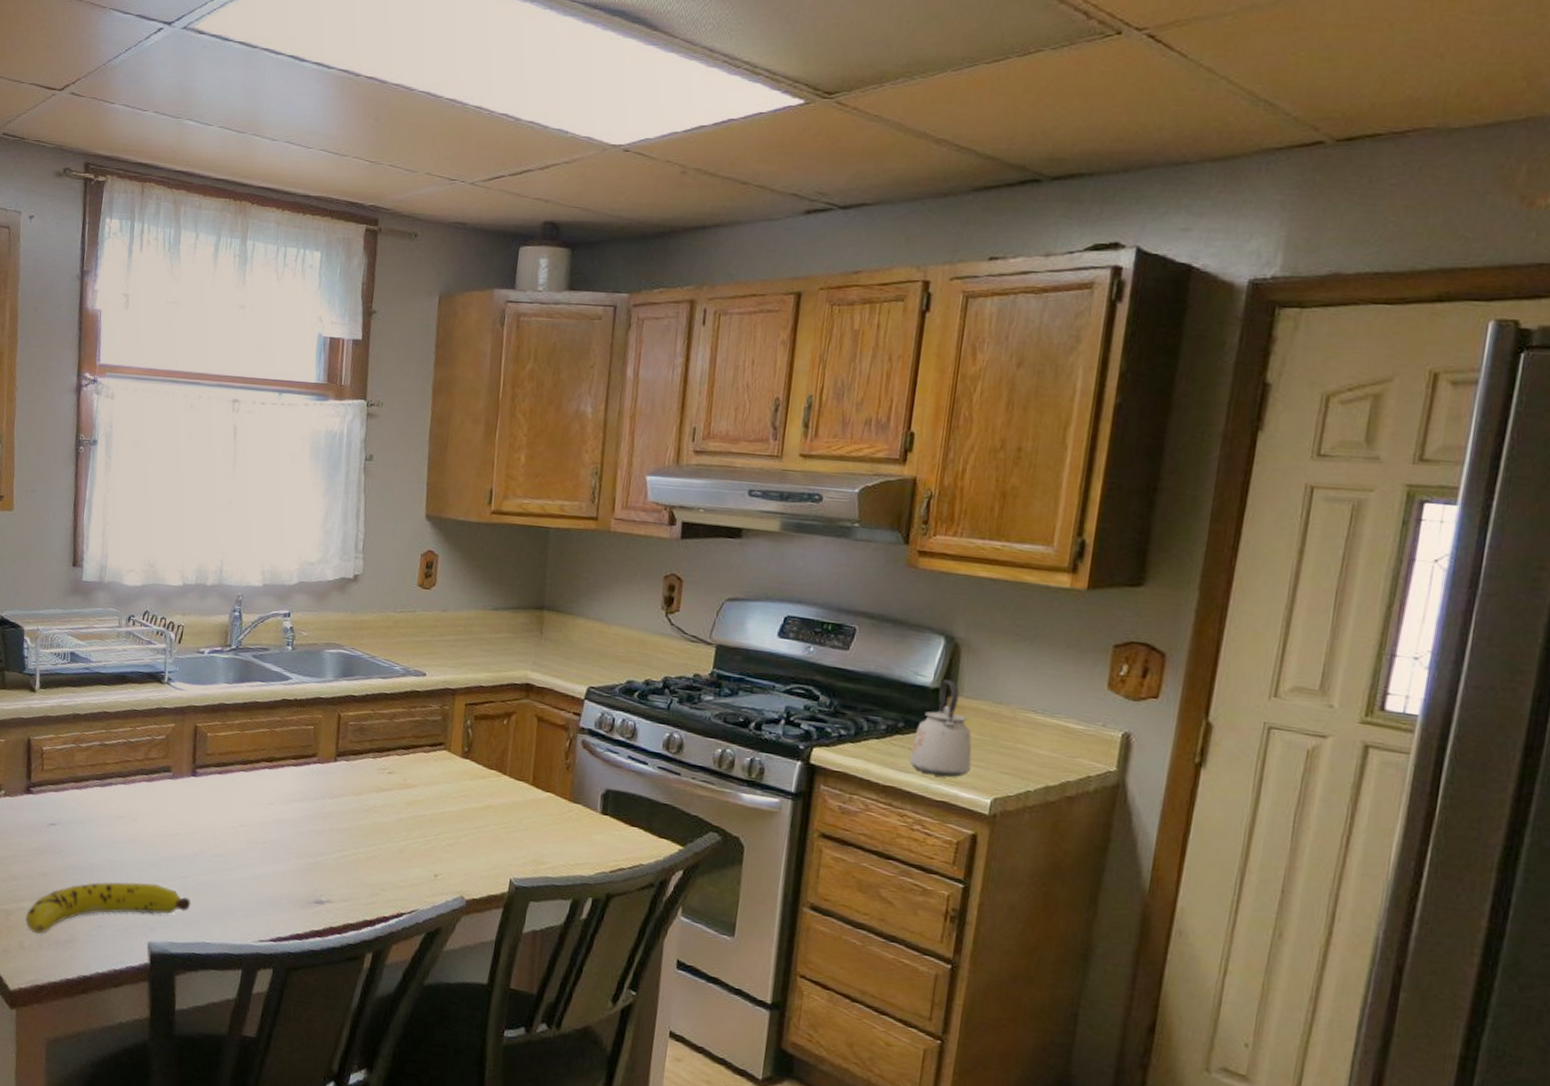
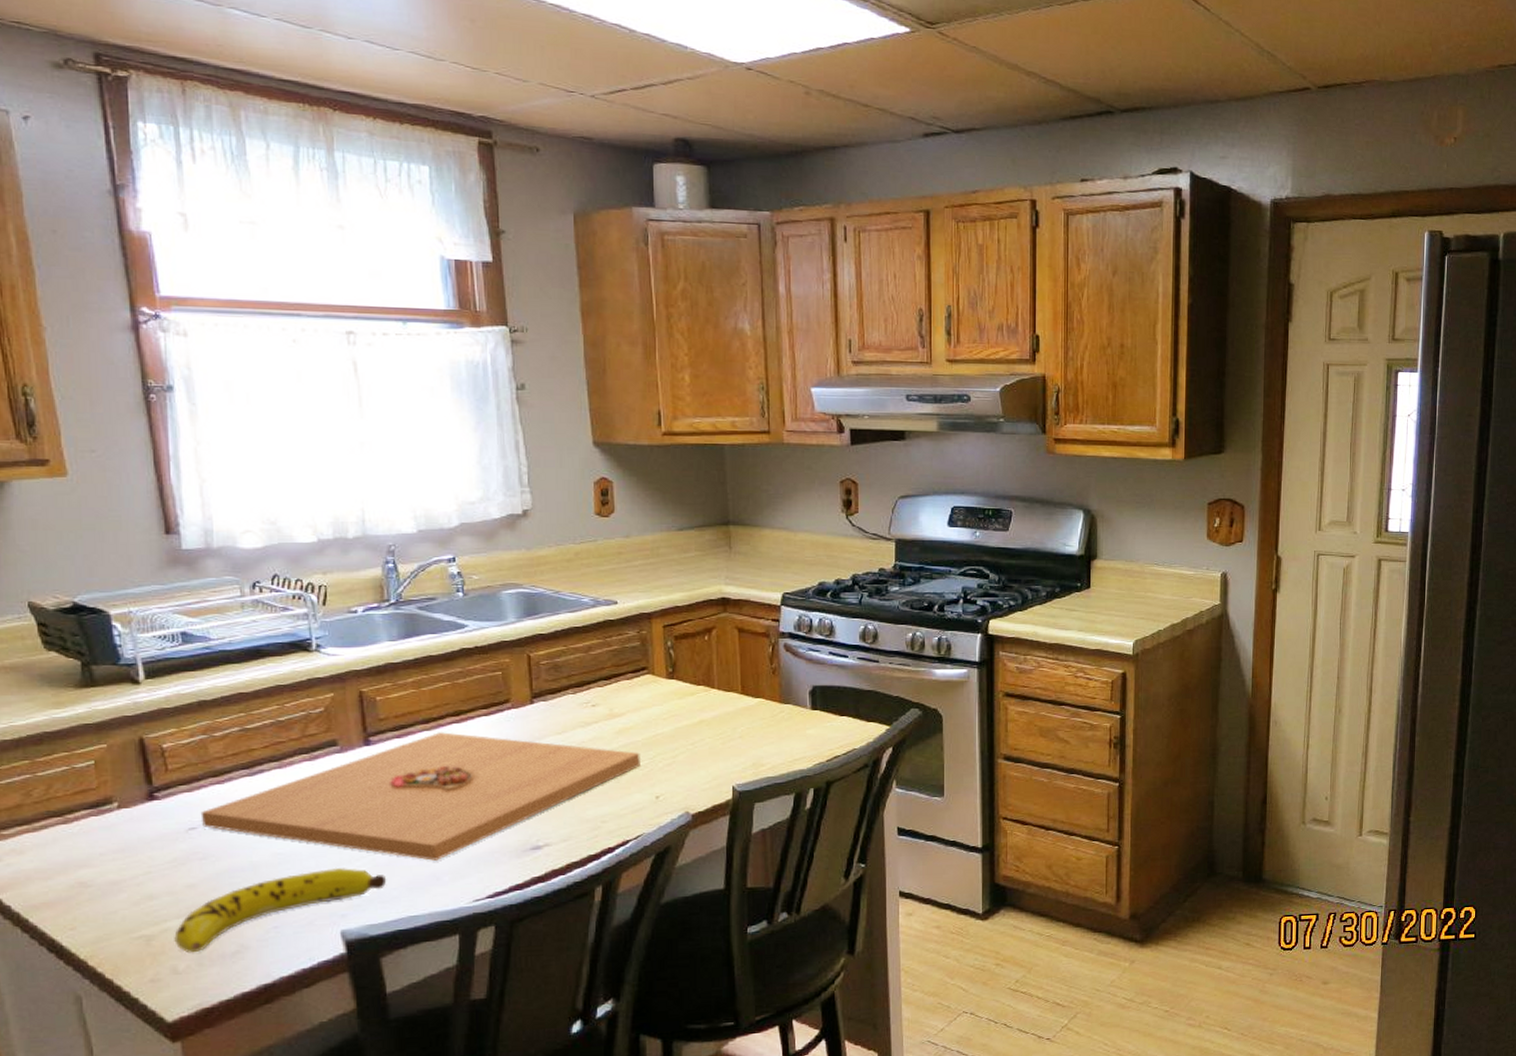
platter: none [60,774,426,895] -> present [200,732,640,861]
kettle: present [909,679,972,778] -> none [1068,547,1115,629]

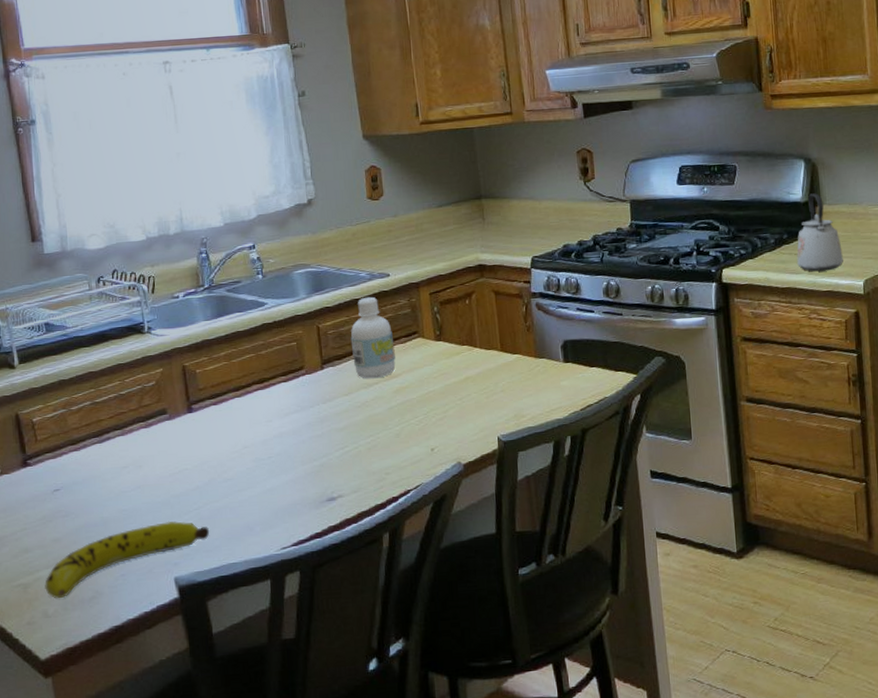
platter: present [200,732,640,861] -> none [62,398,416,513]
bottle: none [567,625,619,717] -> present [350,296,396,379]
kettle: none [1068,547,1115,629] -> present [796,193,843,272]

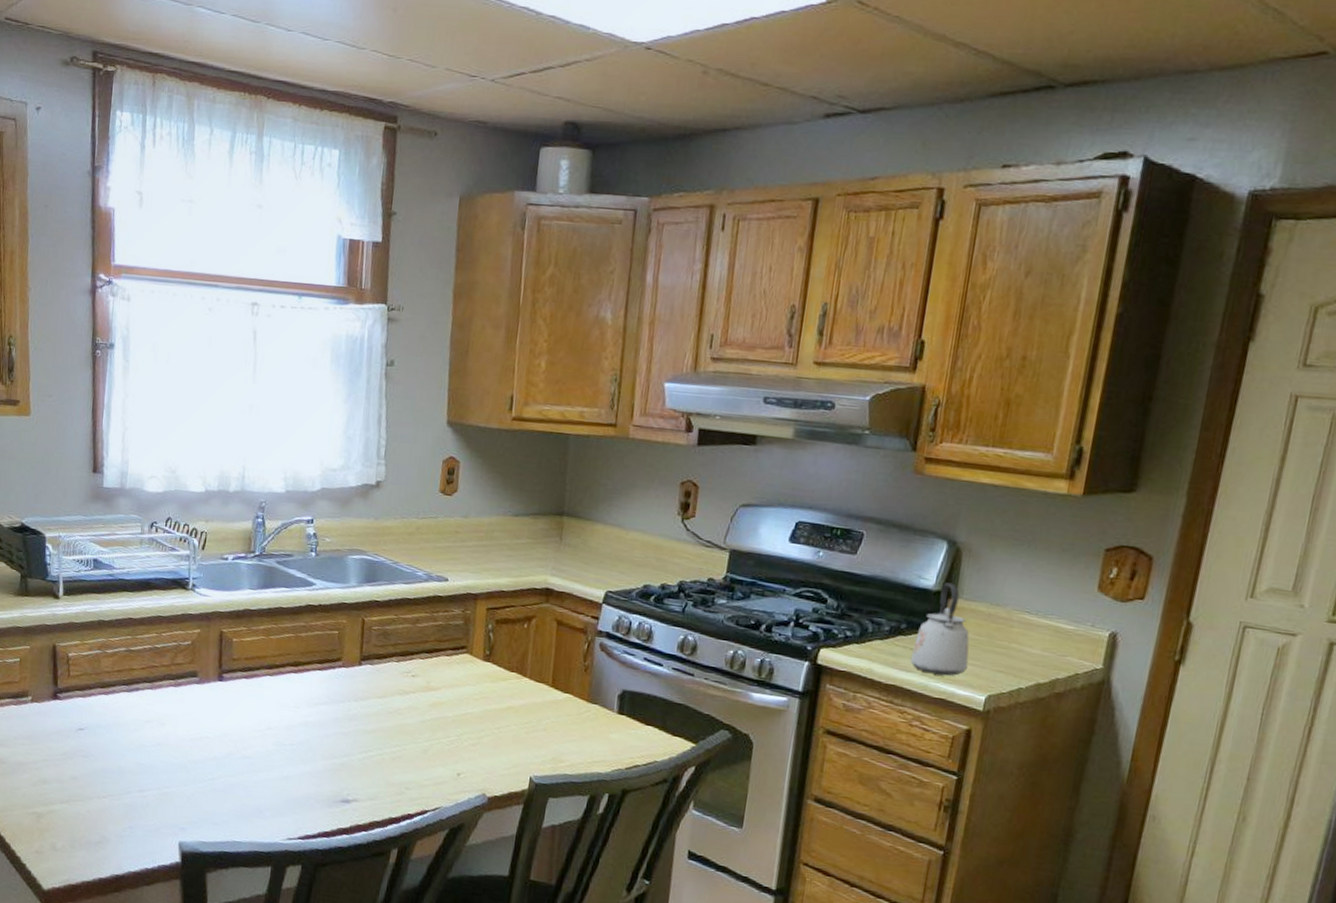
fruit: present [45,521,210,599] -> none [56,784,221,836]
bottle: present [350,296,396,379] -> none [393,598,440,687]

